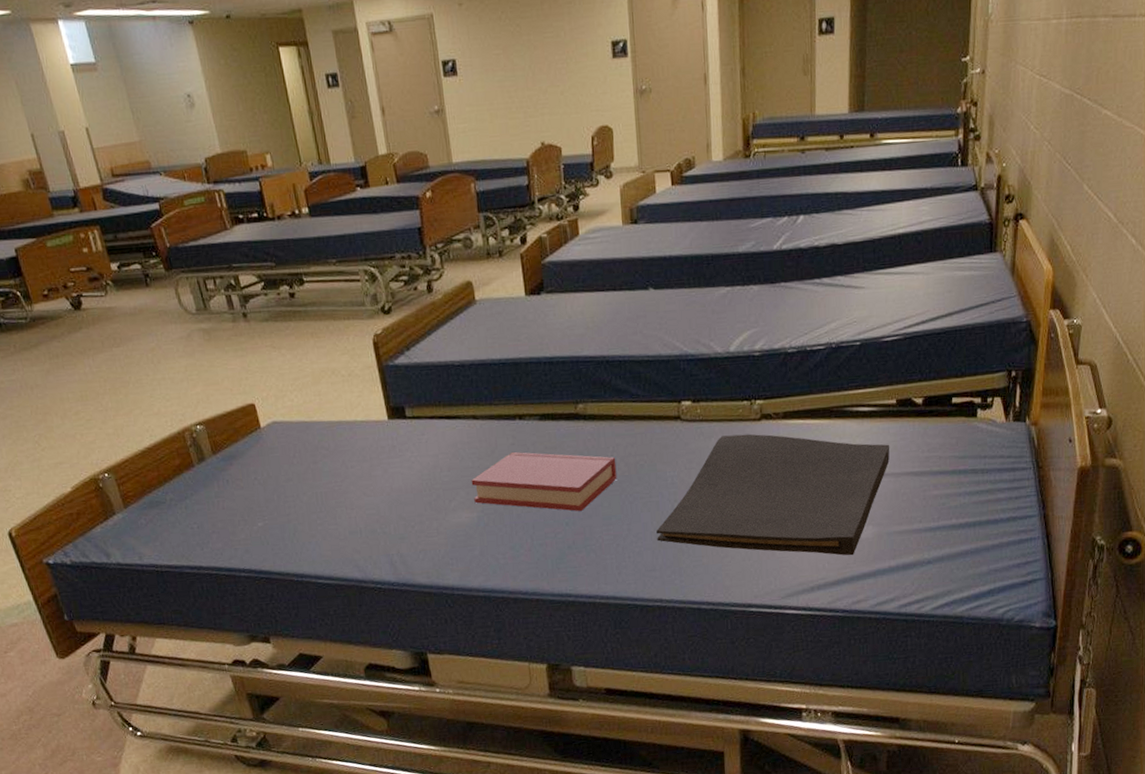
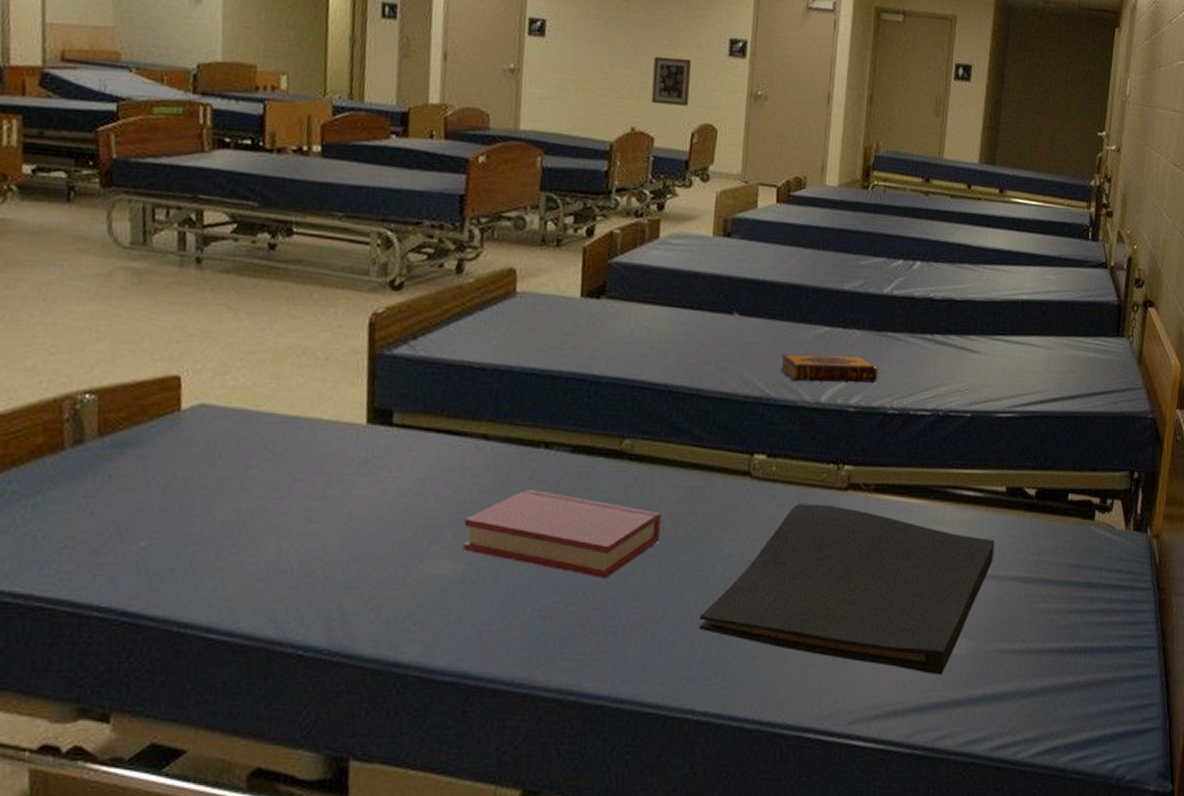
wall art: none [550,69,586,117] -> present [651,56,691,106]
hardback book: none [693,308,777,338] -> present [780,354,879,383]

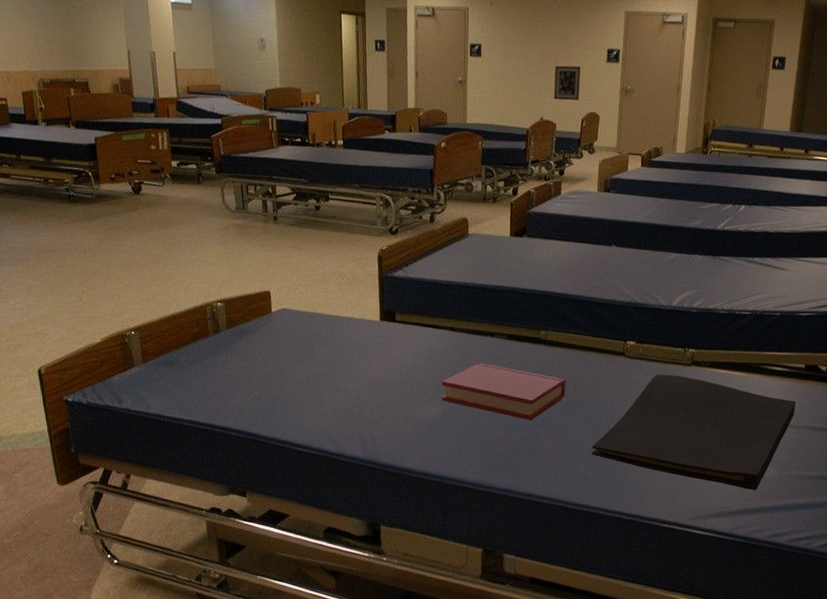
hardback book: present [780,354,879,383] -> none [645,272,714,292]

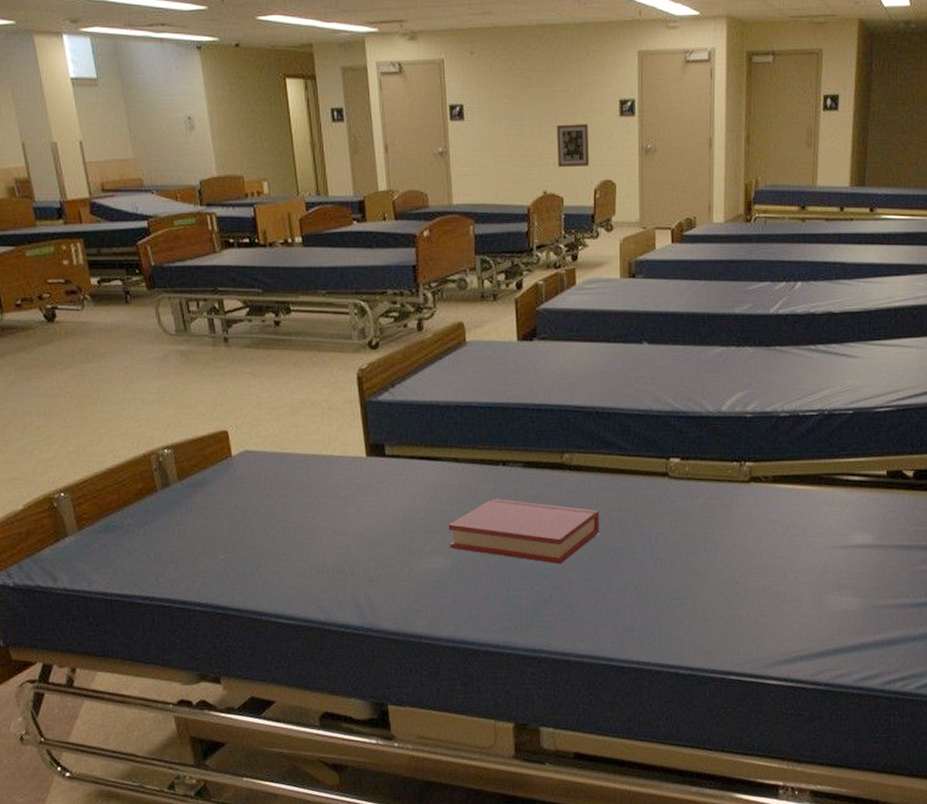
hand towel: present [592,374,796,491] -> none [637,495,879,627]

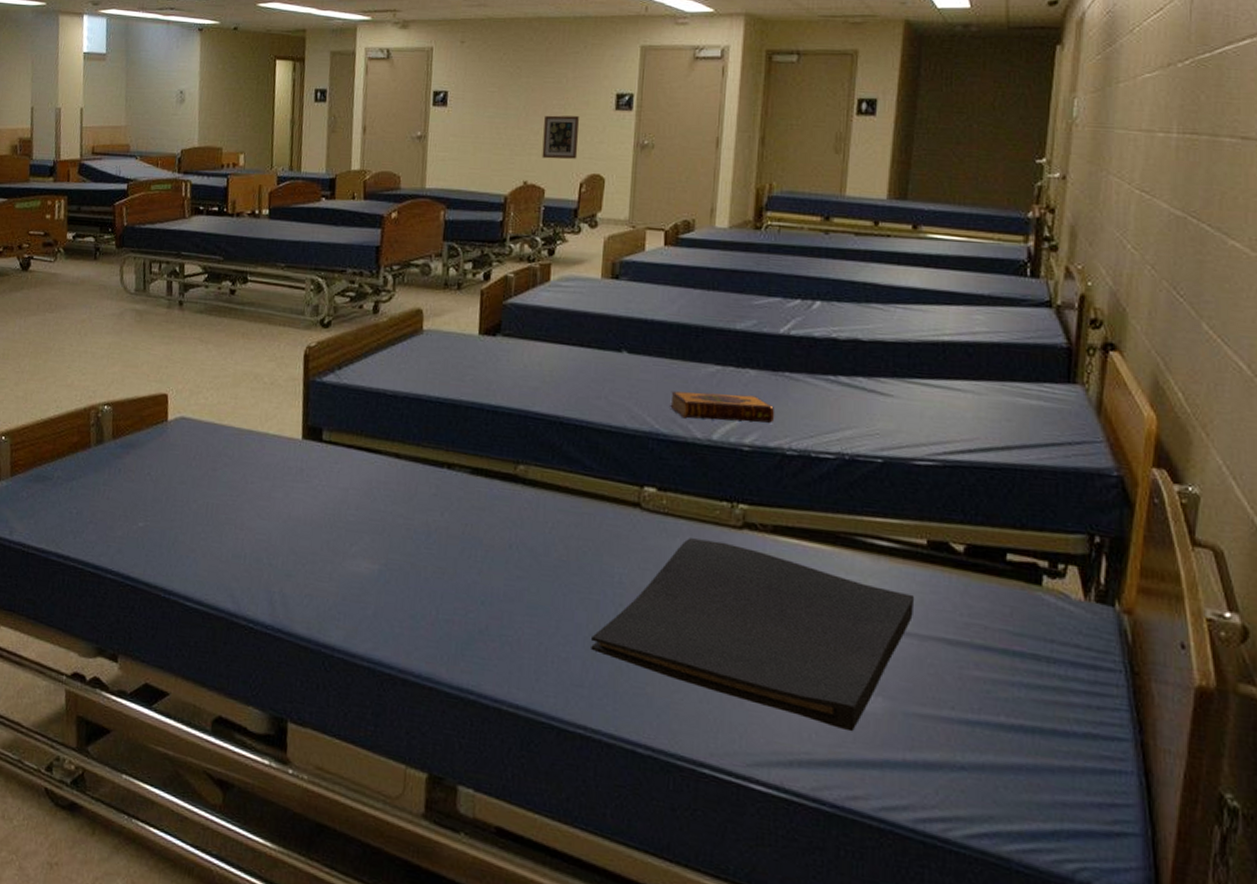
hardback book: present [448,498,600,564] -> none [378,503,554,591]
hand towel: none [637,495,879,627] -> present [591,538,915,732]
hardback book: none [686,370,770,396] -> present [670,391,775,423]

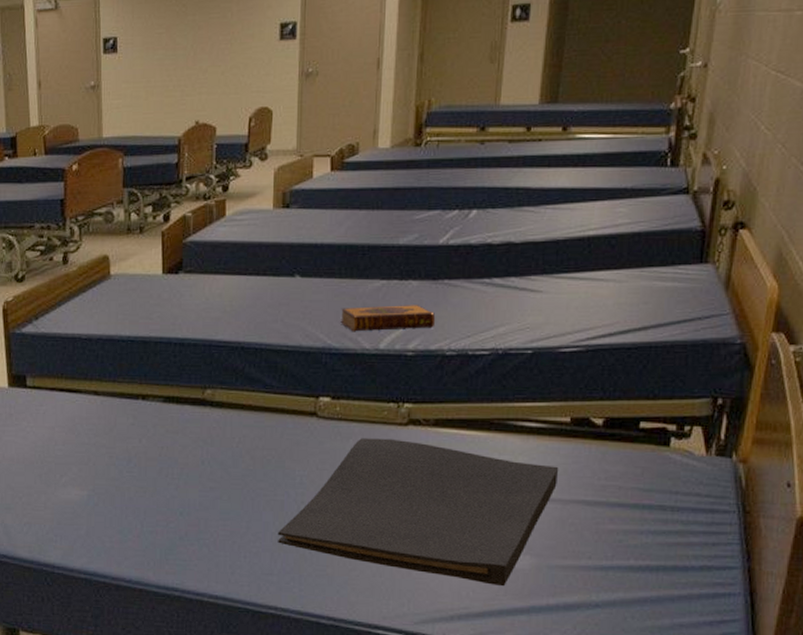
wall art: present [542,115,579,159] -> none [211,50,246,97]

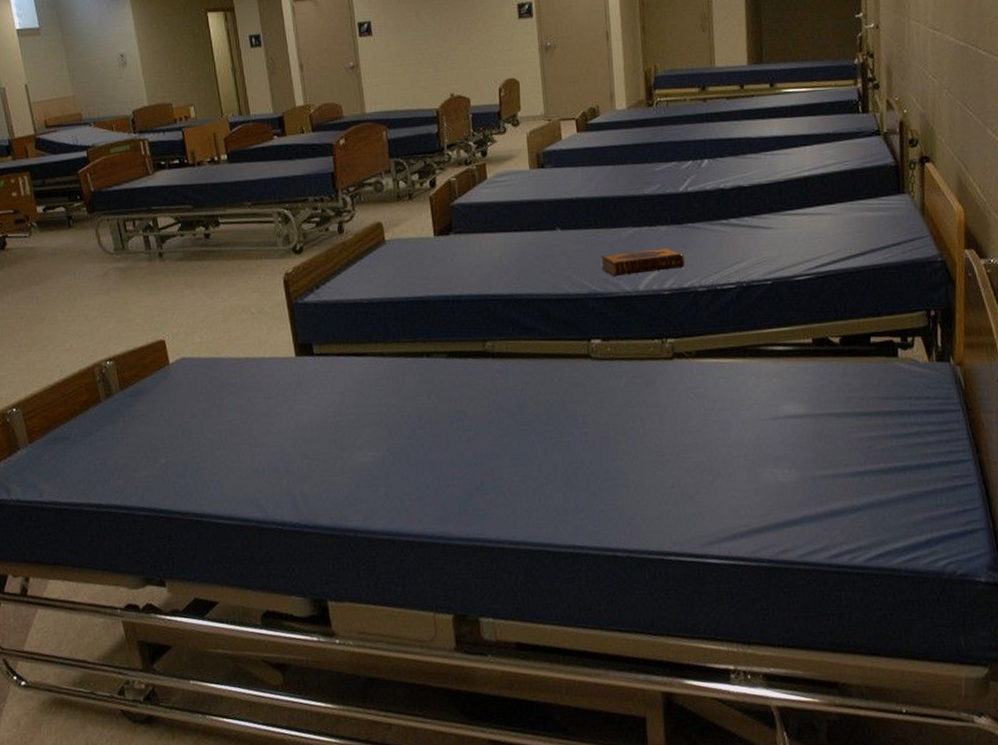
hand towel: present [278,438,559,587] -> none [568,372,809,501]

